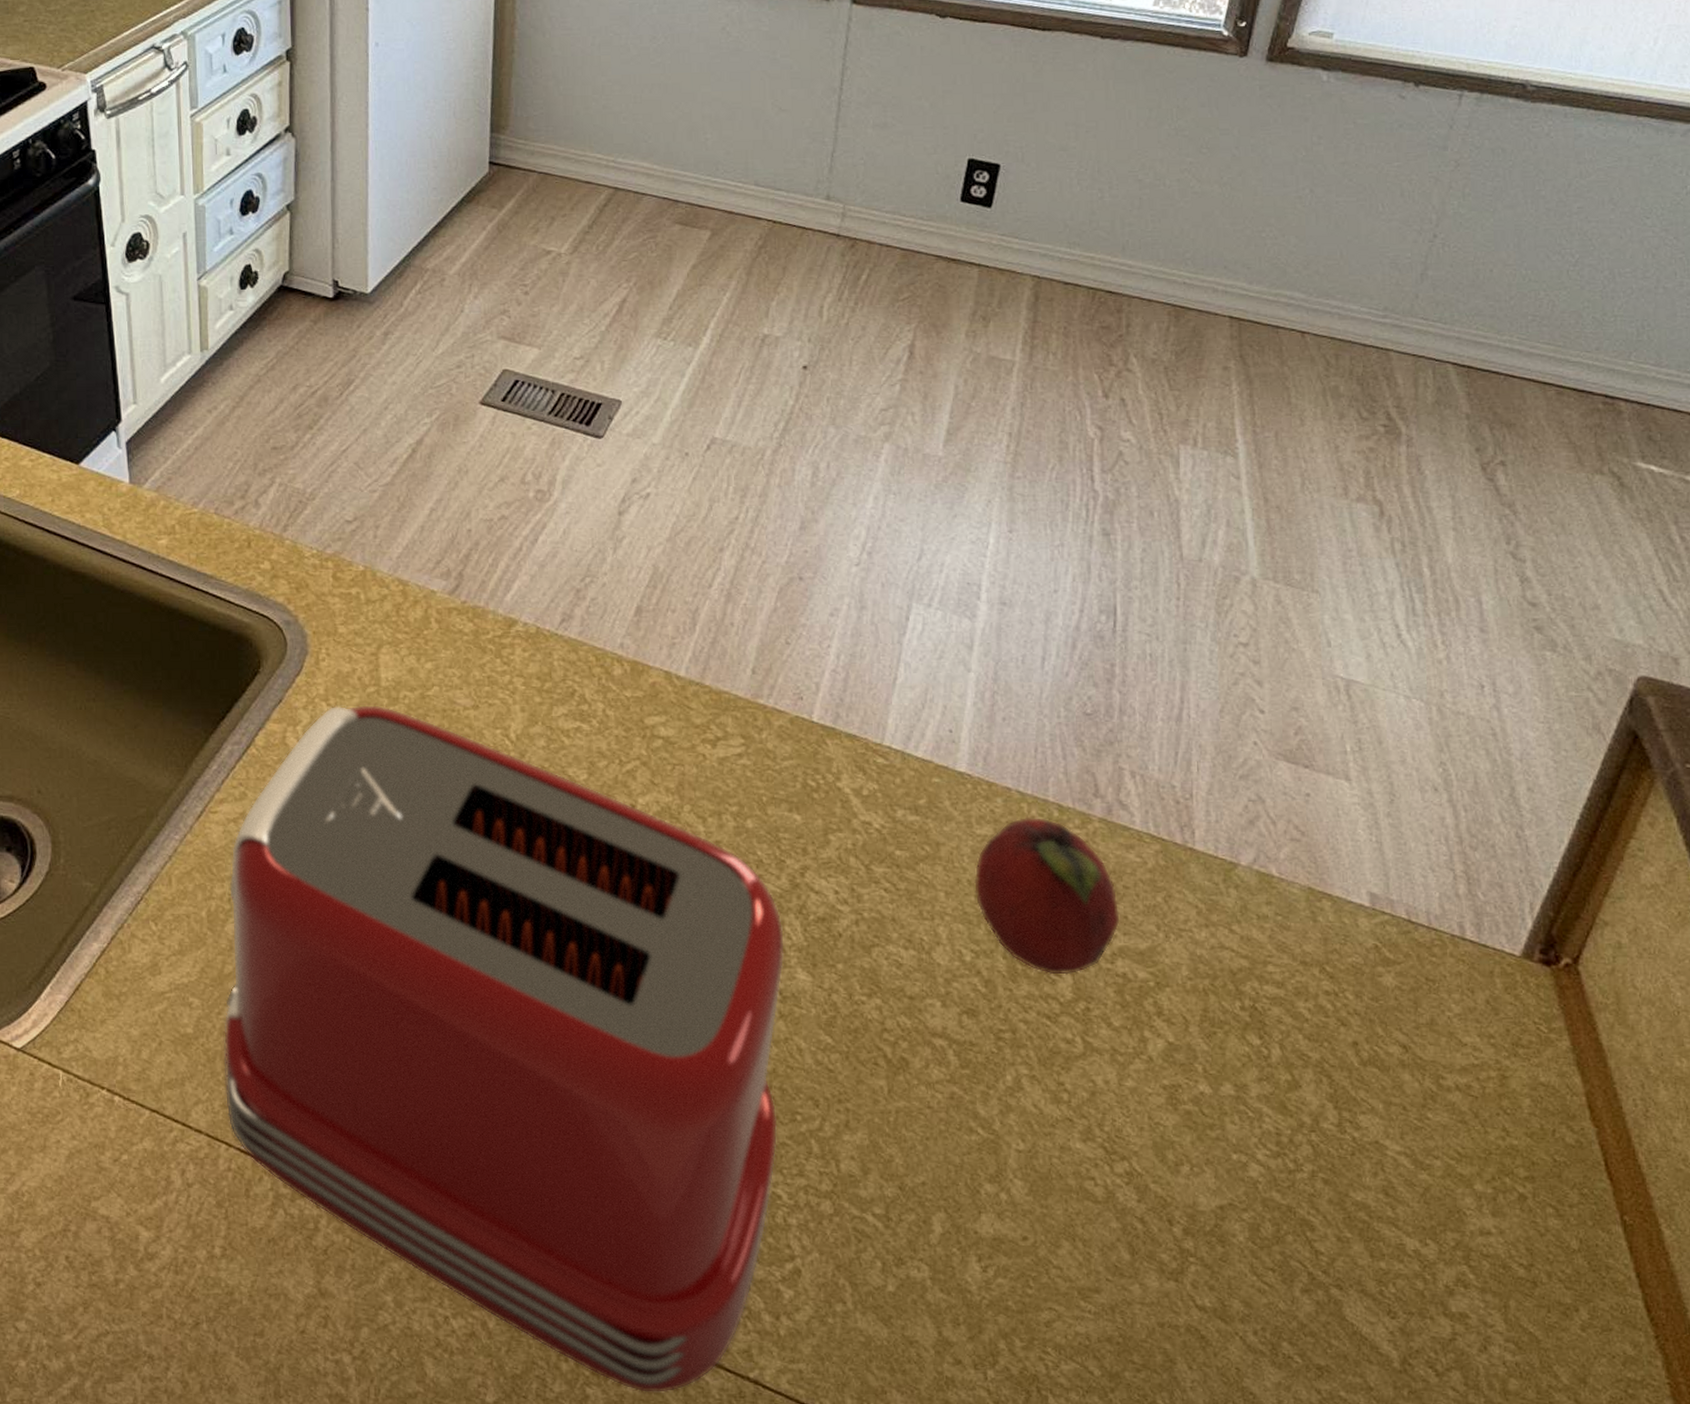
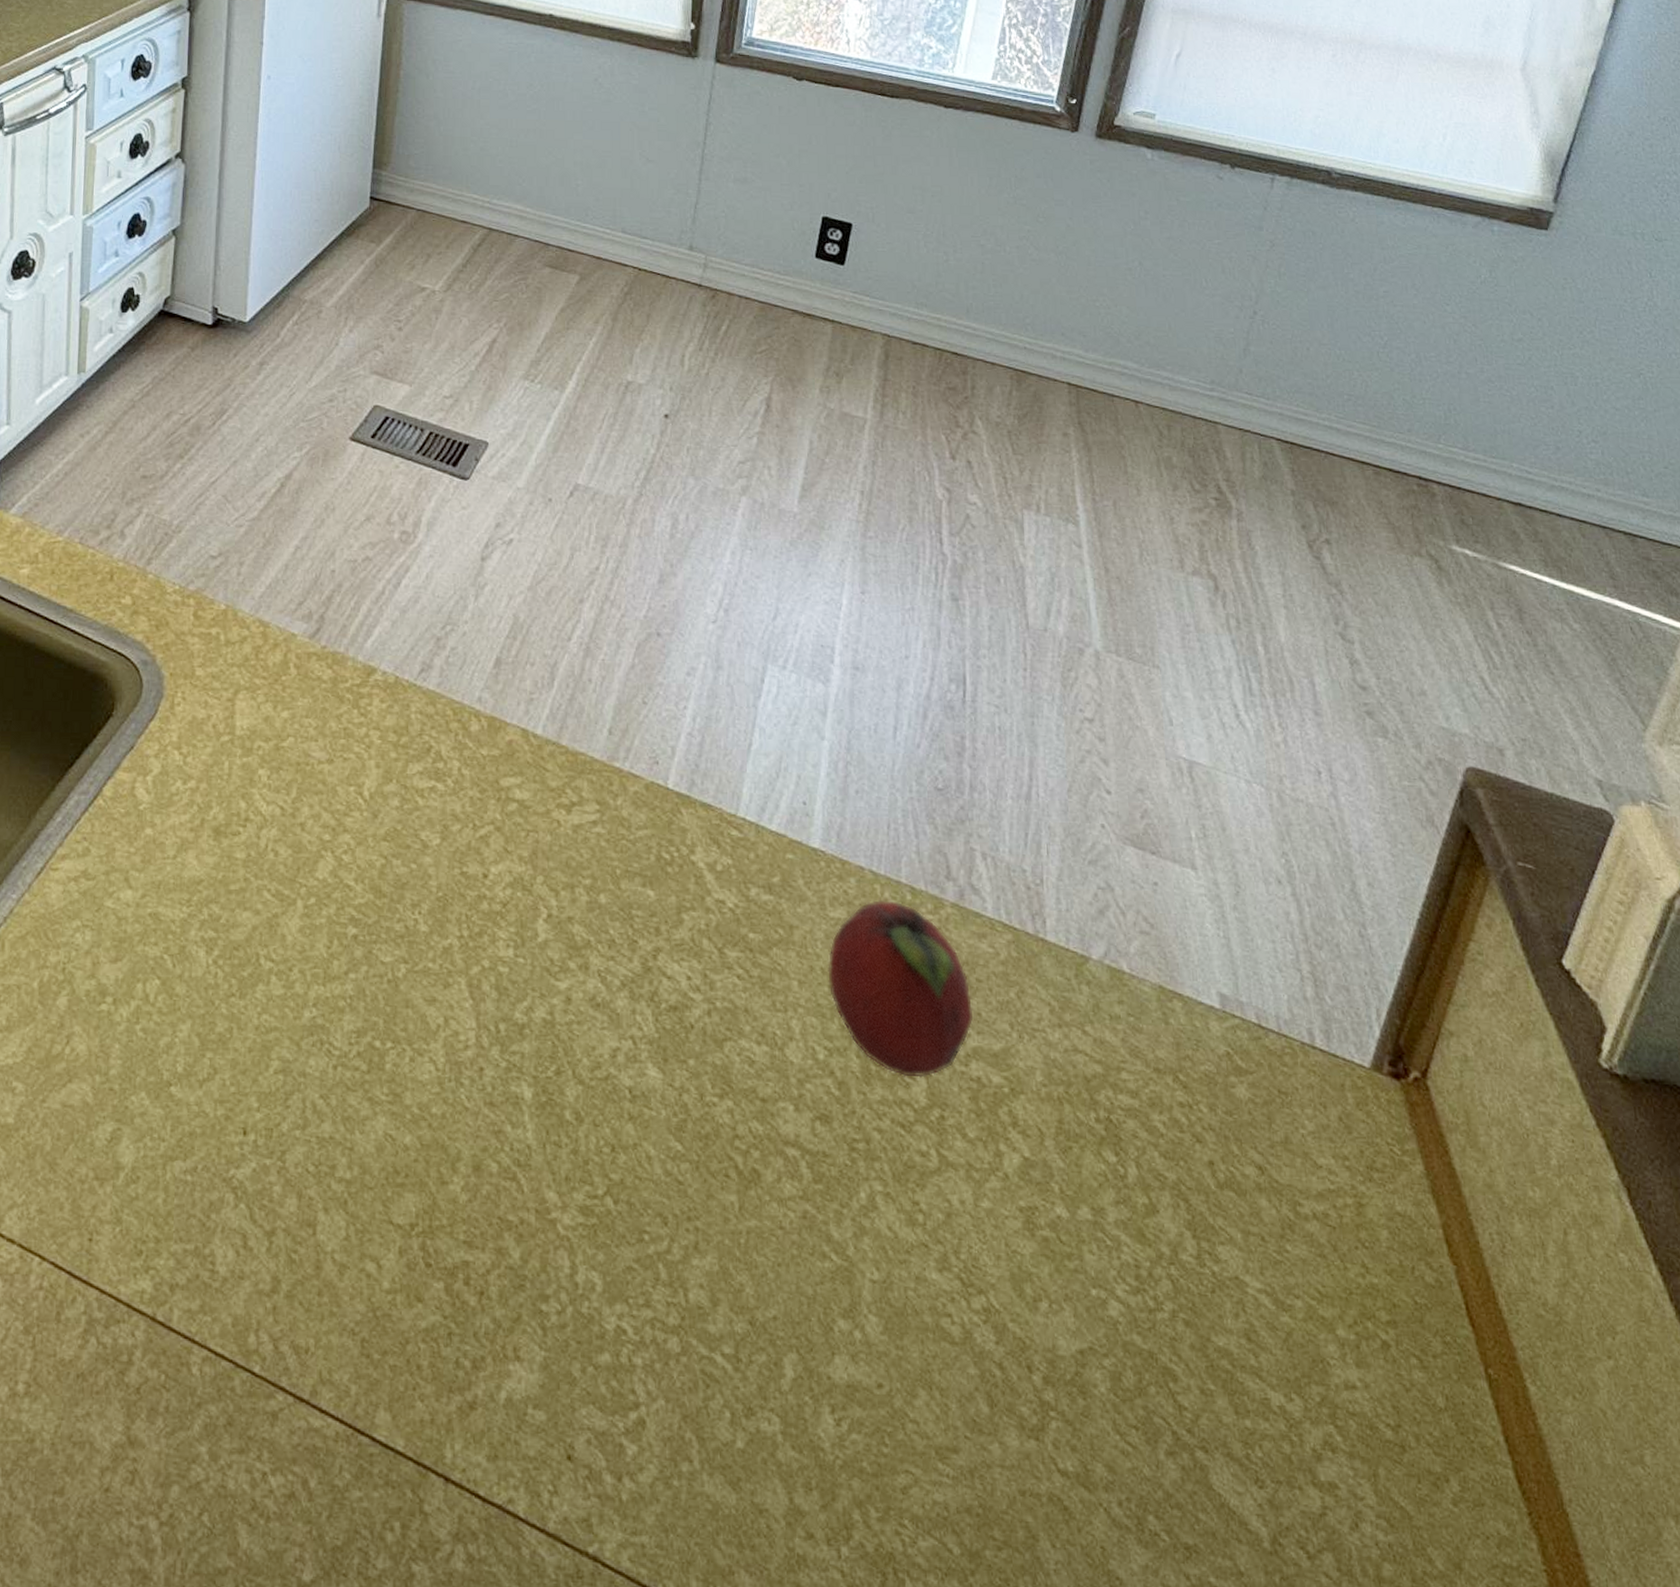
toaster: present [223,704,786,1394] -> none [42,754,636,1572]

